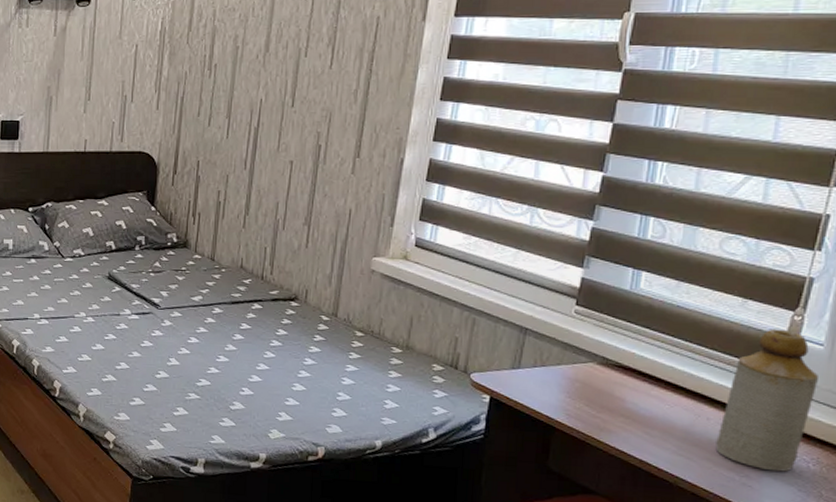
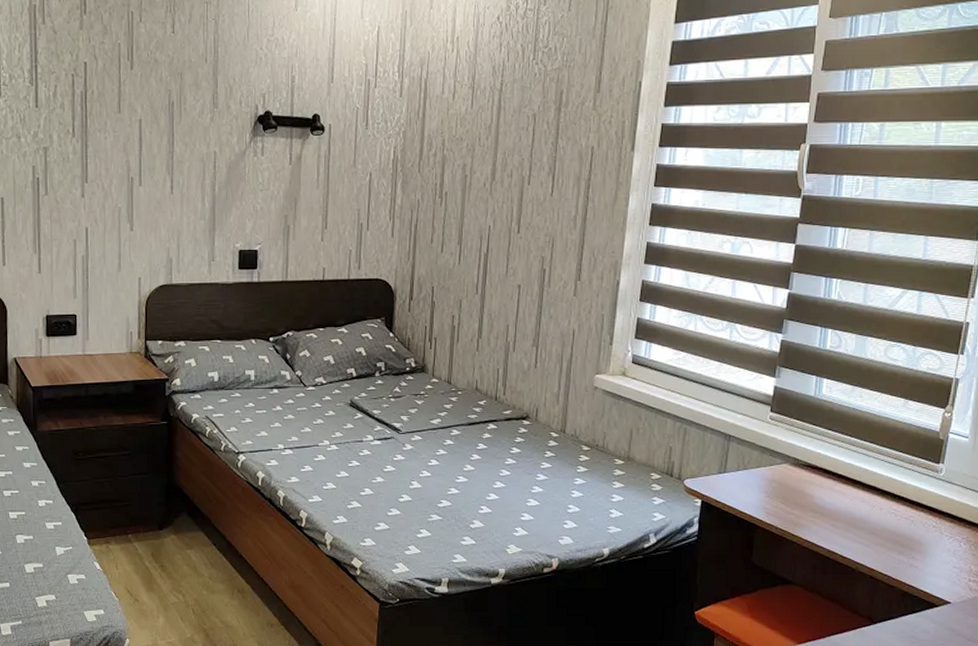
bottle: present [715,328,818,472] -> none [888,425,965,552]

